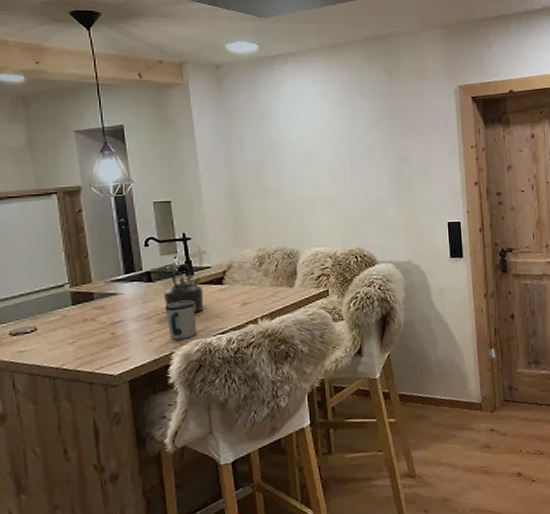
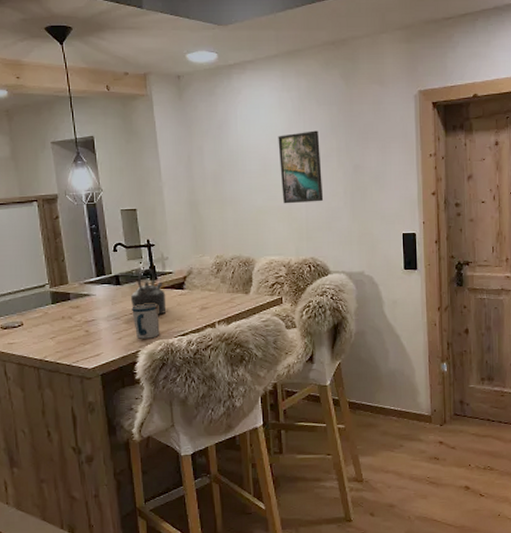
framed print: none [321,122,369,195] -> present [278,130,324,204]

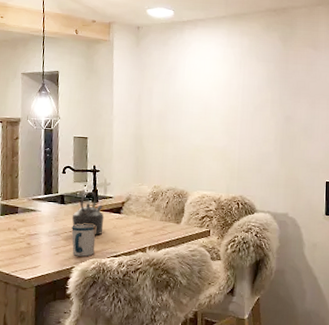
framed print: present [278,130,324,204] -> none [218,83,256,146]

